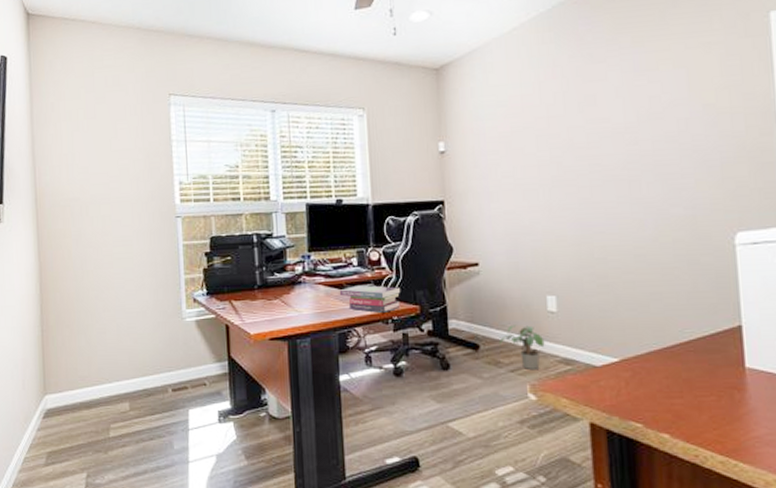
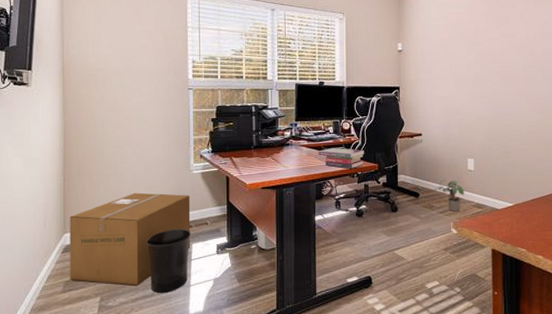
box: none [49,346,187,461] -> present [69,193,191,287]
waste bin: none [135,390,186,470] -> present [146,228,191,293]

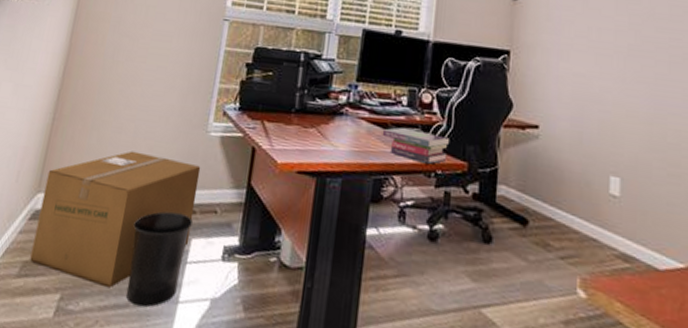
potted plant: present [432,179,465,211] -> none [550,203,602,261]

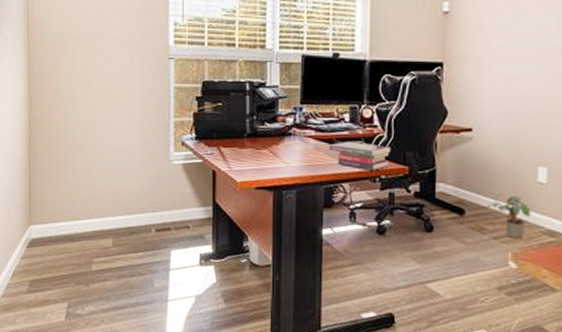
box: present [30,151,201,289] -> none [35,183,169,295]
waste bin: present [126,211,193,307] -> none [119,230,169,306]
potted plant: none [550,203,602,261] -> present [484,192,531,238]

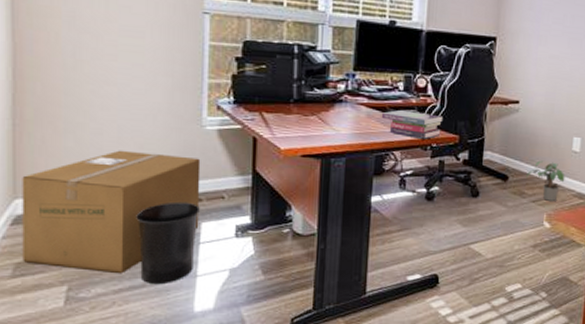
box: none [35,183,169,295] -> present [22,150,201,274]
waste bin: none [119,230,169,306] -> present [136,201,200,283]

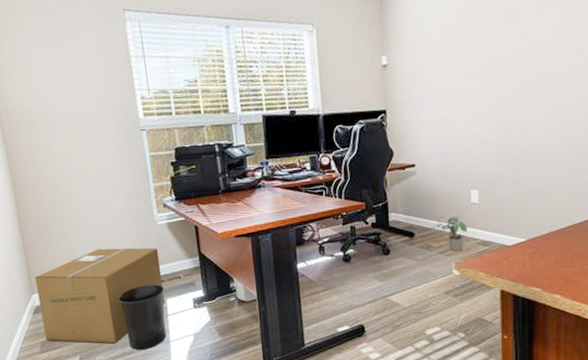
books: present [381,110,442,139] -> none [295,186,349,210]

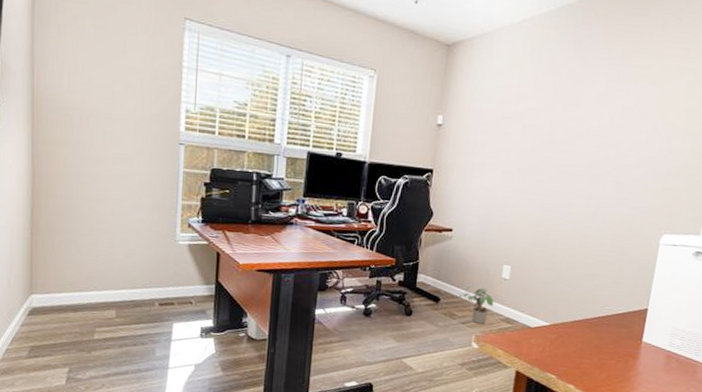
box: present [34,248,165,344] -> none [36,258,174,362]
waste bin: present [118,284,167,350] -> none [122,304,172,372]

